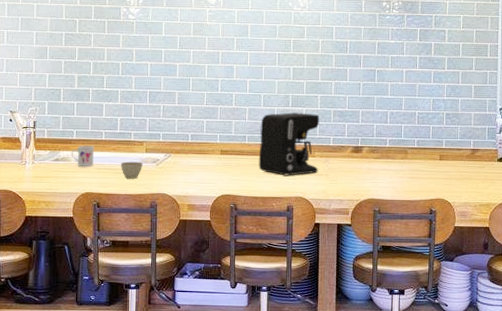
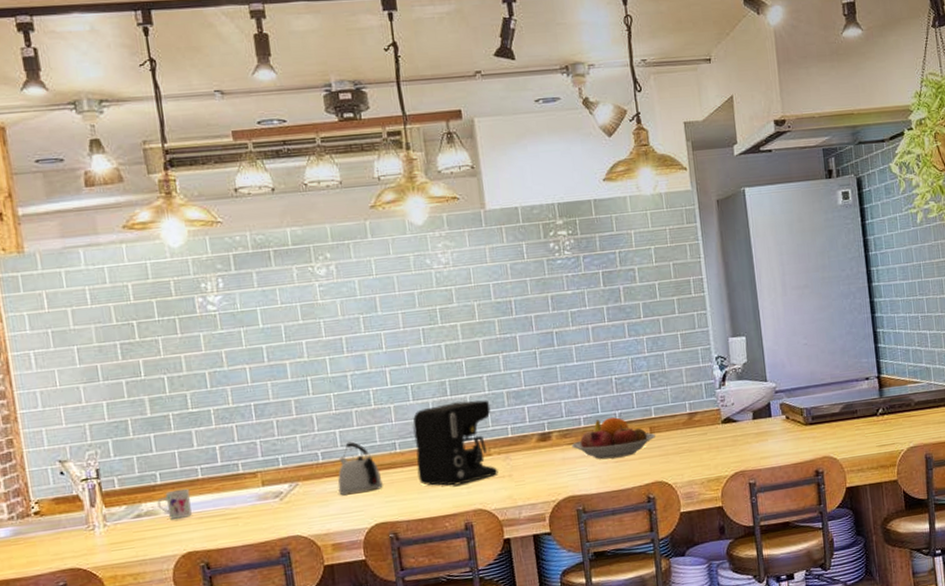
cup: present [121,161,143,179] -> none [230,499,262,525]
kettle: none [199,130,232,170] -> present [338,441,383,496]
fruit bowl: none [377,143,443,175] -> present [571,417,655,460]

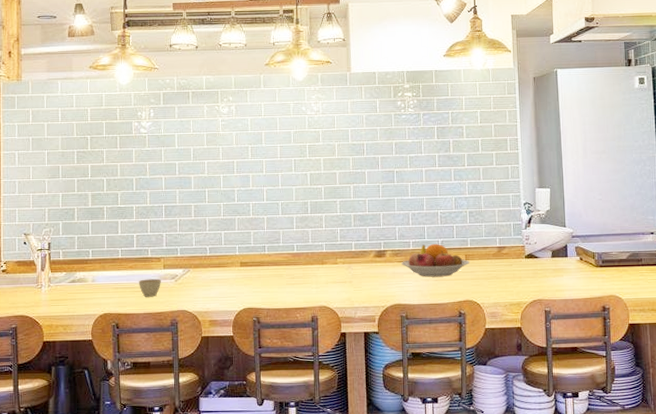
mug: present [157,488,192,520] -> none [87,264,112,287]
cup: none [230,499,262,525] -> present [139,279,161,297]
kettle: present [338,441,383,496] -> none [219,242,252,283]
coffee maker: present [412,400,499,486] -> none [279,219,342,285]

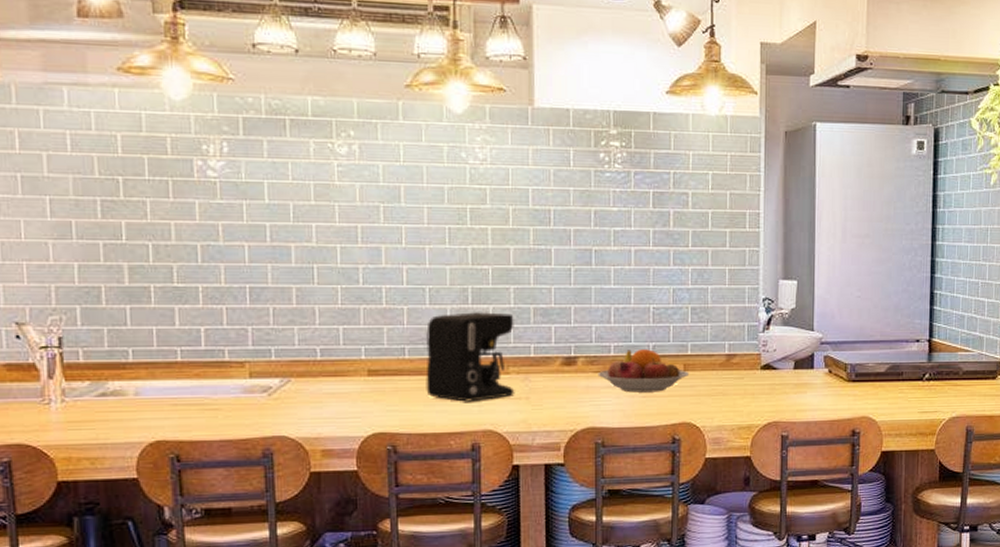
cup: present [139,279,161,297] -> none [211,392,246,418]
coffee maker: none [279,219,342,285] -> present [426,312,515,402]

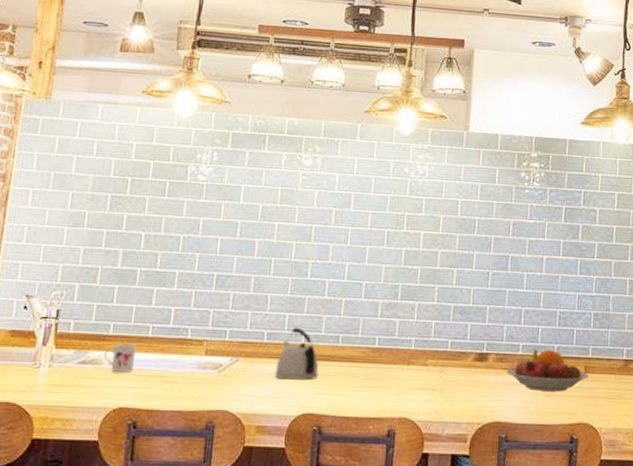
mug: none [126,370,166,403] -> present [103,343,137,373]
kettle: none [335,341,386,399] -> present [275,327,319,379]
coffee maker: present [426,312,515,402] -> none [353,307,436,390]

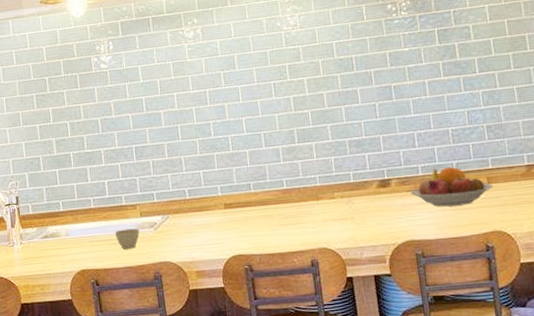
mug: present [103,343,137,373] -> none [60,216,86,241]
cup: none [170,366,200,390] -> present [115,228,140,249]
kettle: present [275,327,319,379] -> none [201,181,240,229]

